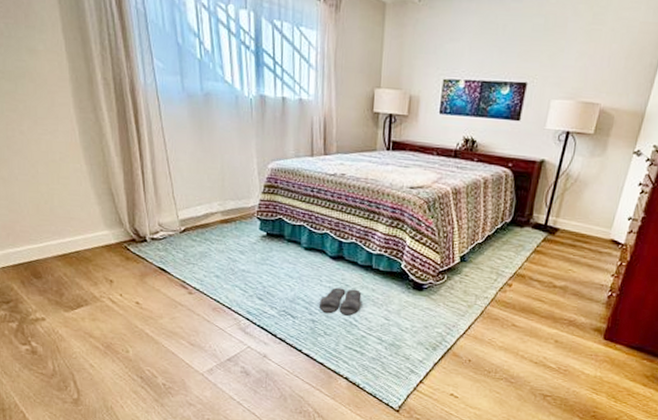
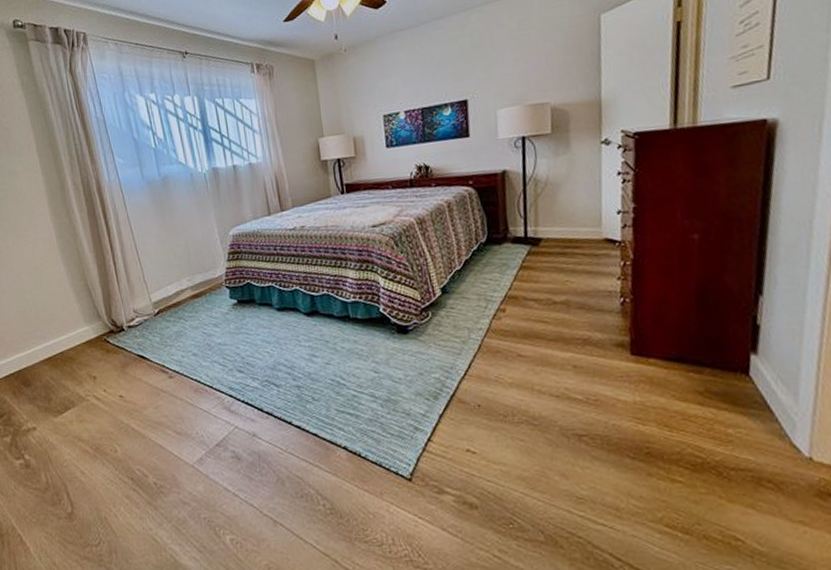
slippers: present [319,287,362,316] -> none [301,344,347,377]

